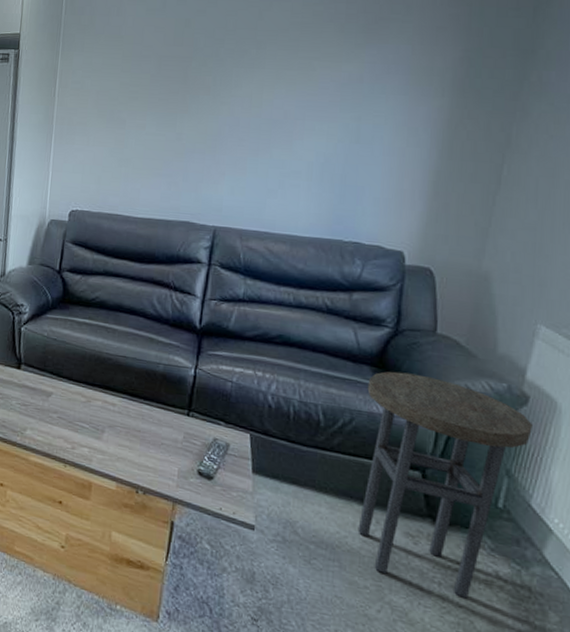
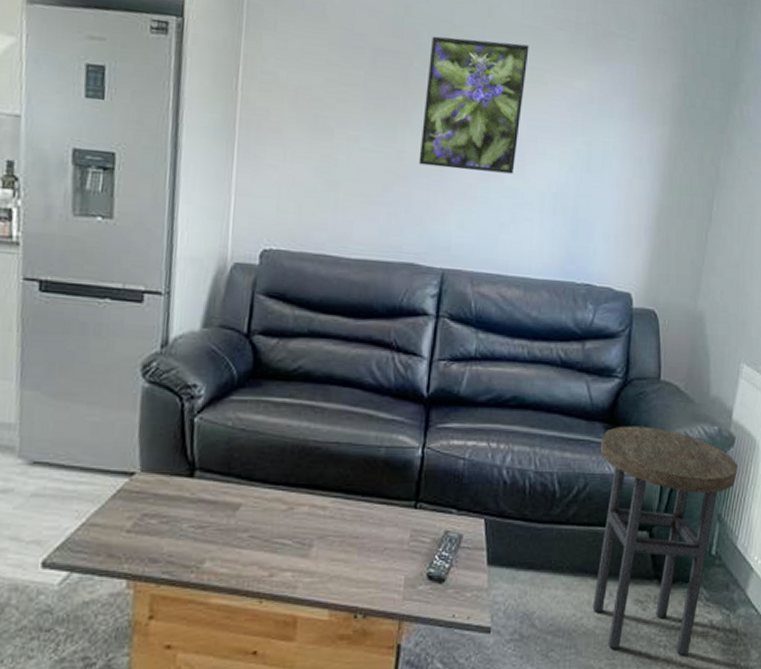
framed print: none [195,38,298,148] -> present [418,36,529,174]

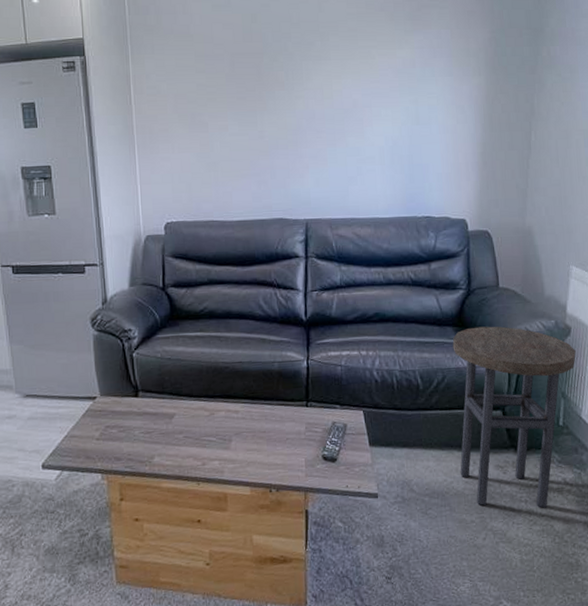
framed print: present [418,36,529,174] -> none [275,29,357,140]

